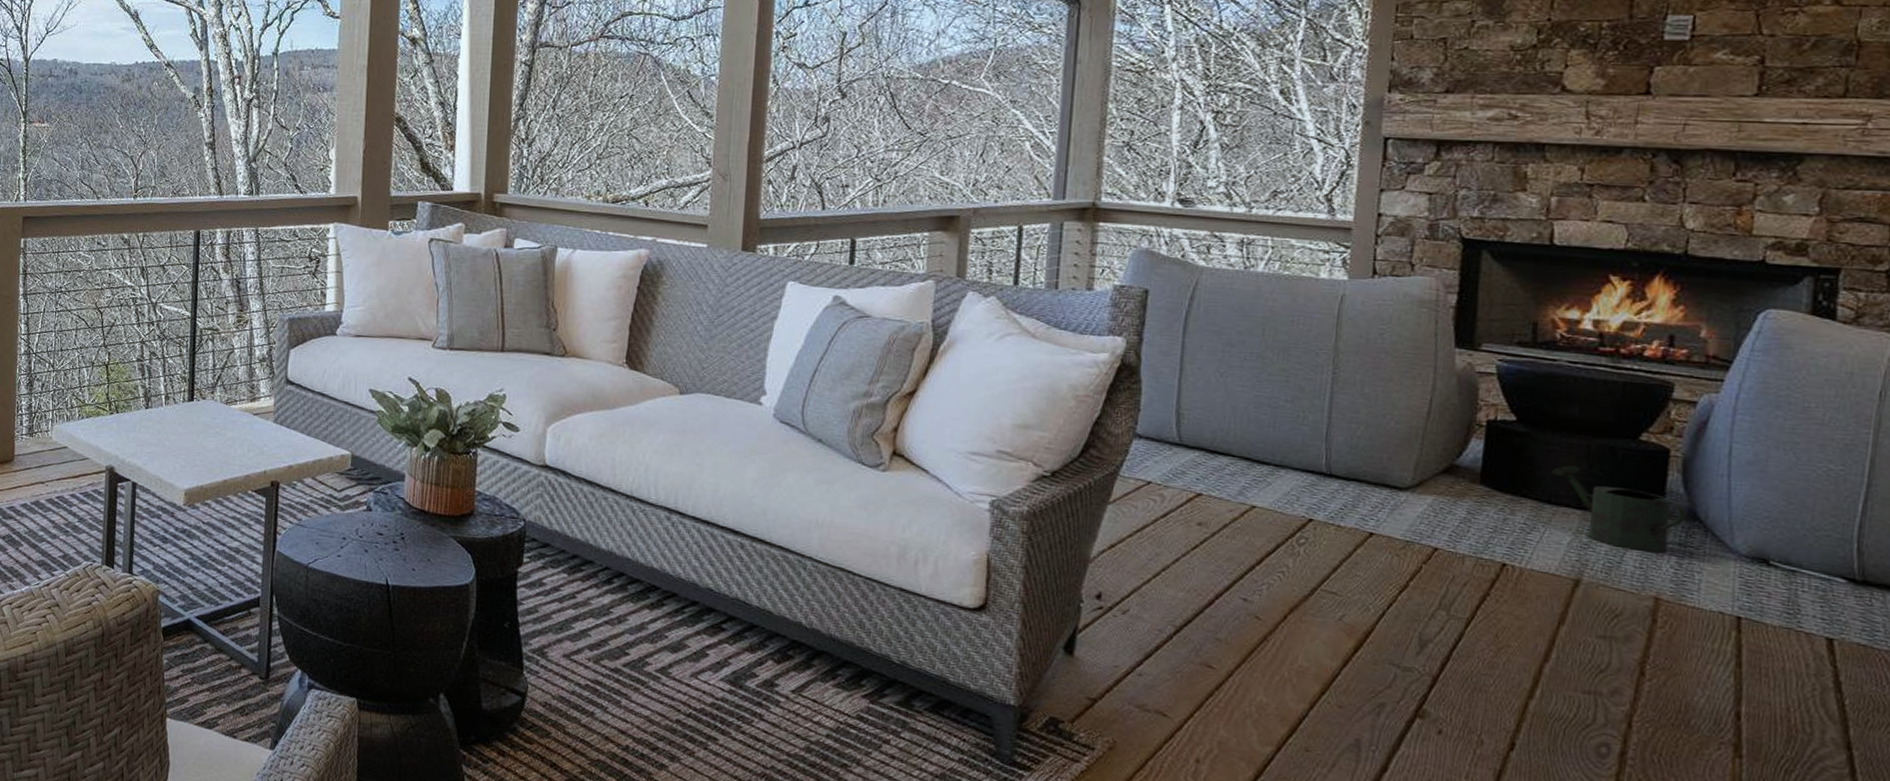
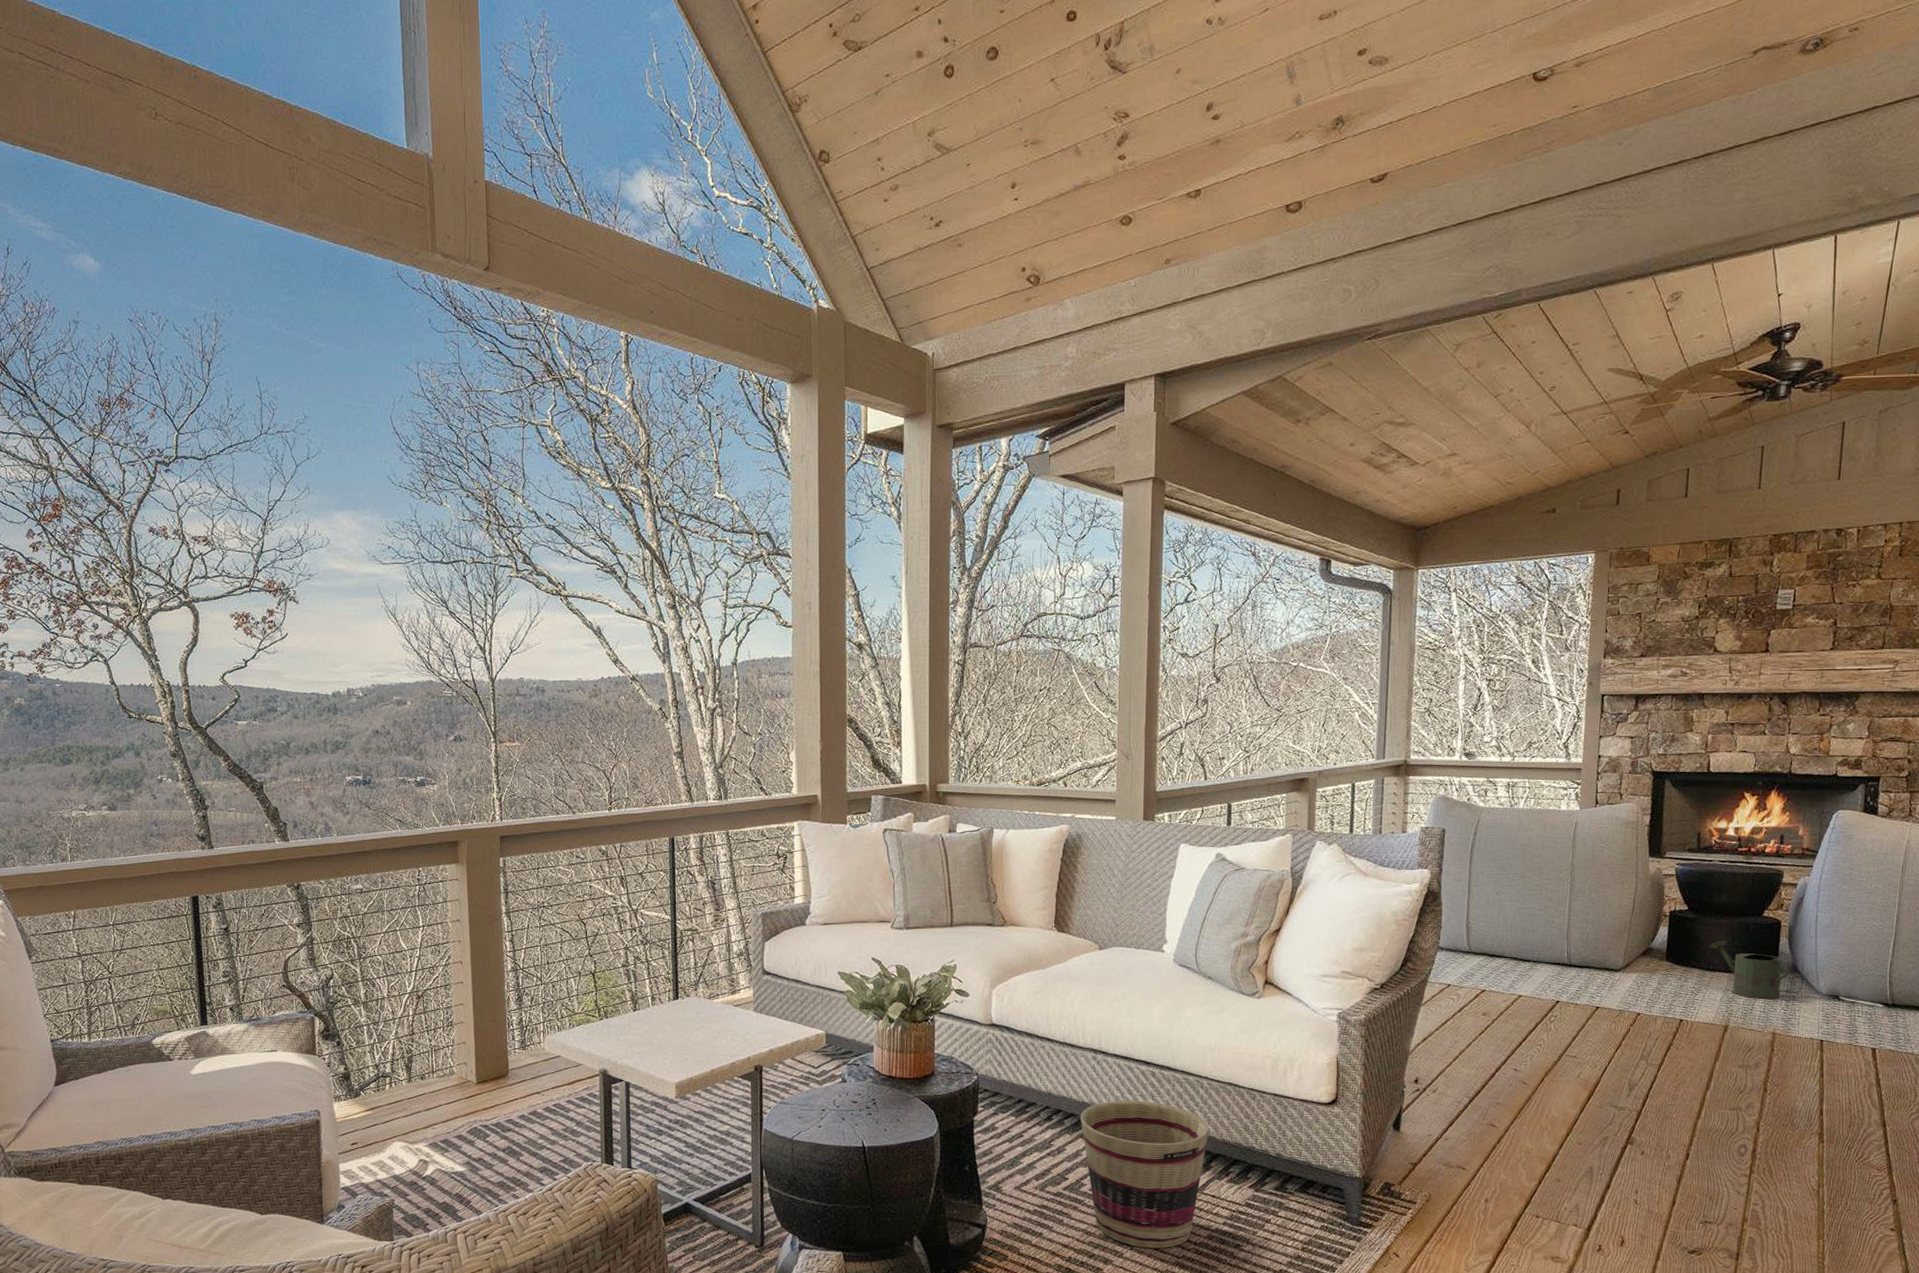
basket: none [647,570,812,755] -> present [1080,1101,1209,1248]

